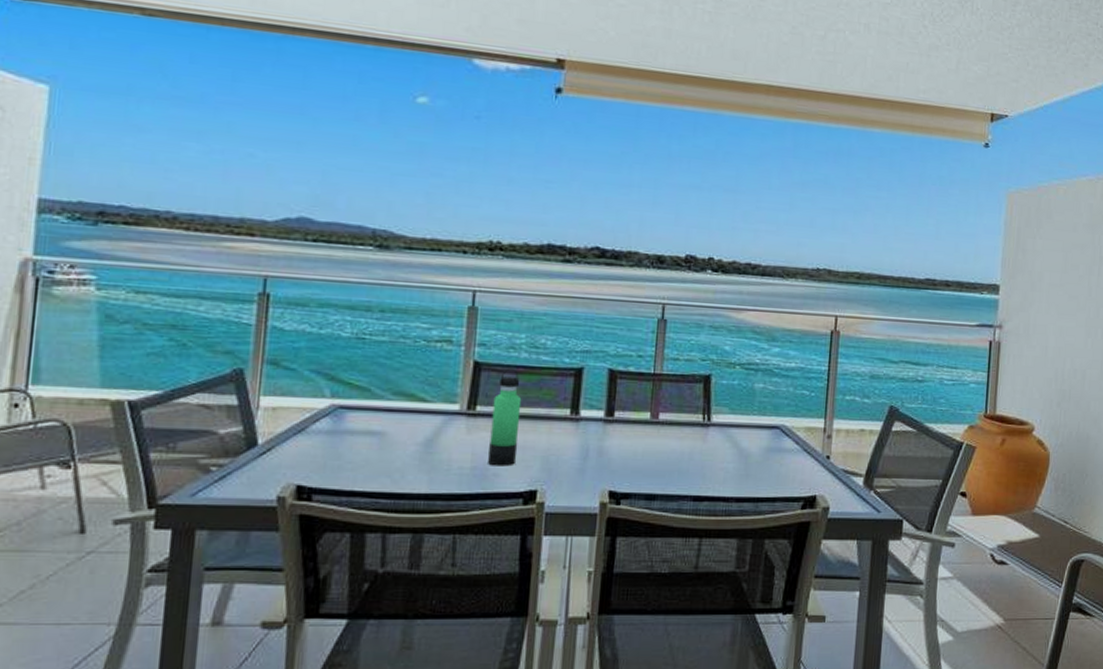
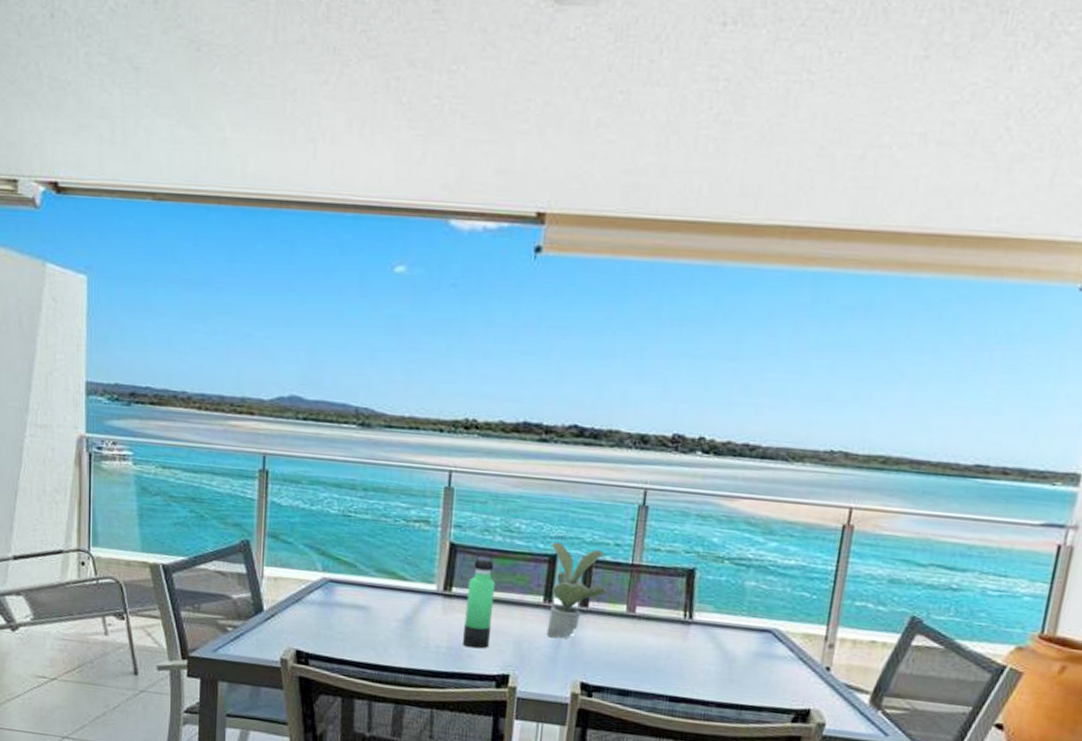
potted plant: none [574,357,633,450] -> present [546,542,609,639]

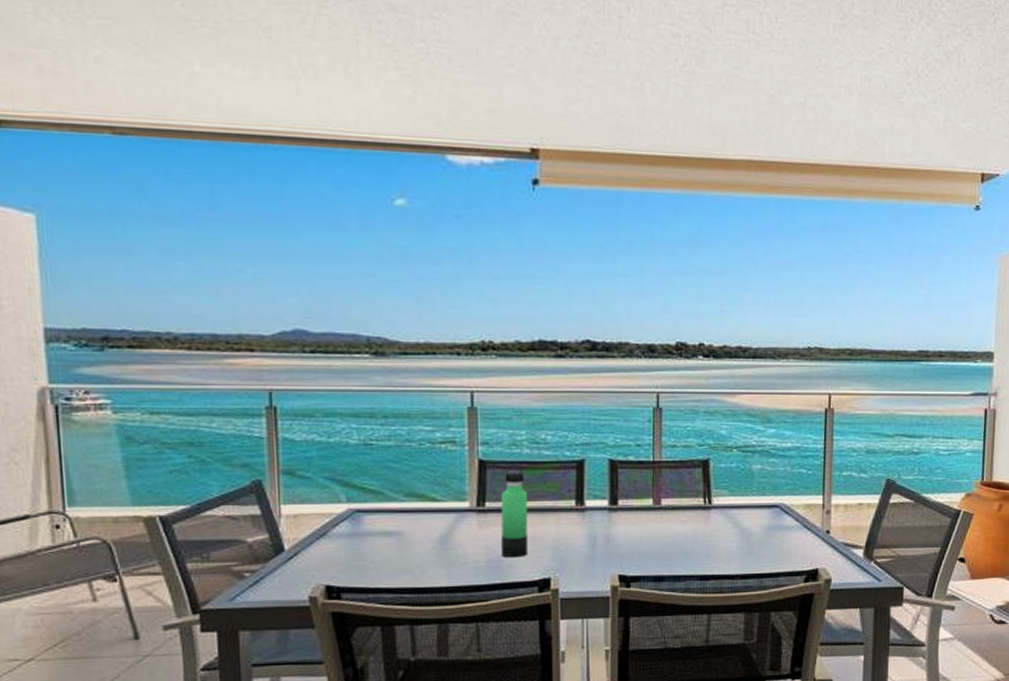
potted plant: present [546,542,609,639] -> none [577,449,635,538]

